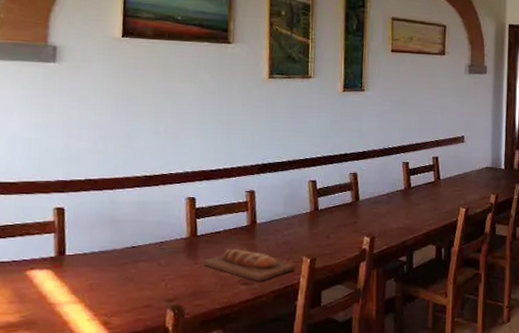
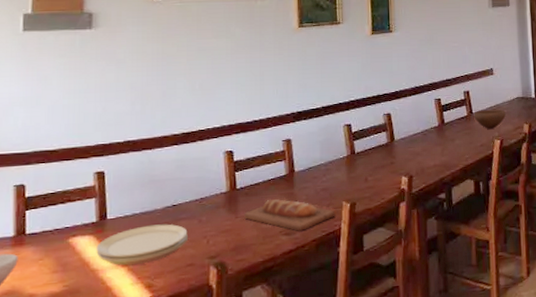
plate: none [54,264,147,302] -> present [96,224,189,266]
bowl: none [441,178,473,197] -> present [474,109,506,129]

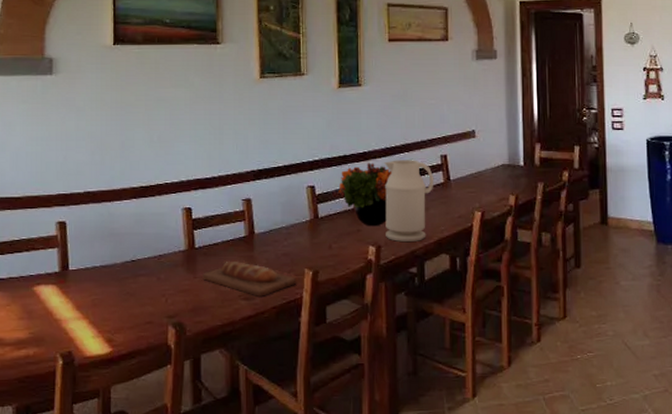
plate: present [96,224,189,266] -> none [59,279,148,318]
flower arrangement: none [373,101,422,159] -> present [338,162,392,227]
water jug: none [414,96,459,171] -> present [384,160,434,242]
bowl: present [474,109,506,129] -> none [451,178,488,199]

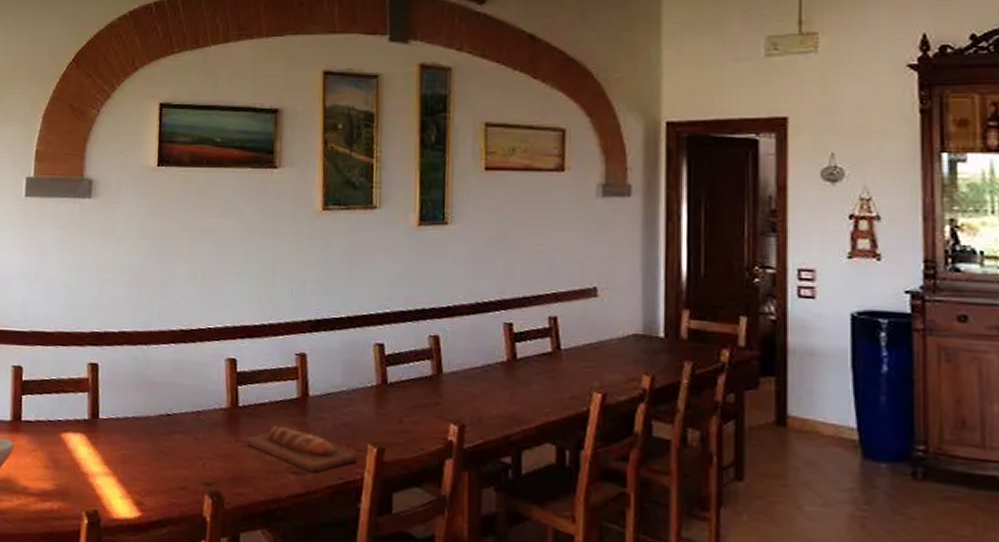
flower arrangement: present [338,162,392,227] -> none [413,320,484,401]
water jug: present [384,160,434,242] -> none [472,319,539,424]

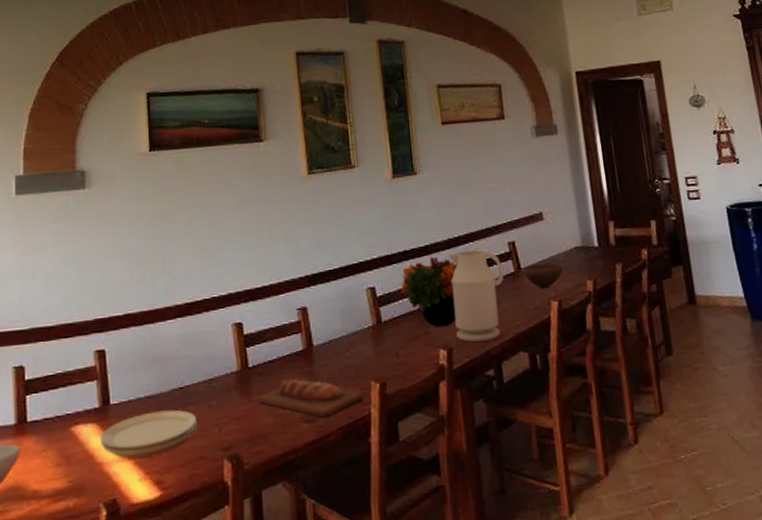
plate: none [87,433,183,477] -> present [100,409,199,459]
flower arrangement: none [413,320,484,401] -> present [401,256,458,328]
water jug: none [472,319,539,424] -> present [448,249,504,342]
bowl: none [562,347,613,376] -> present [522,263,563,288]

